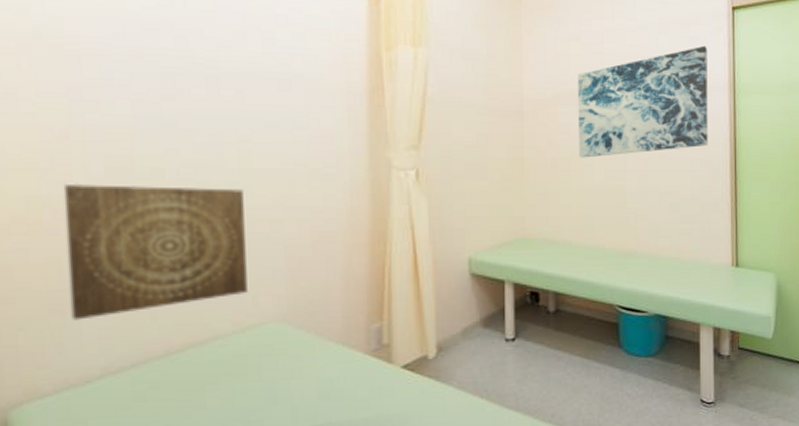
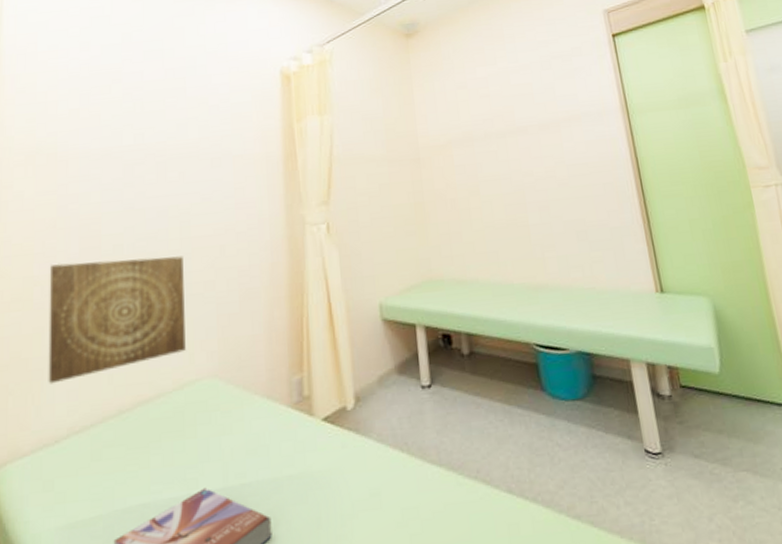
wall art: present [577,45,708,158] -> none [467,74,609,196]

